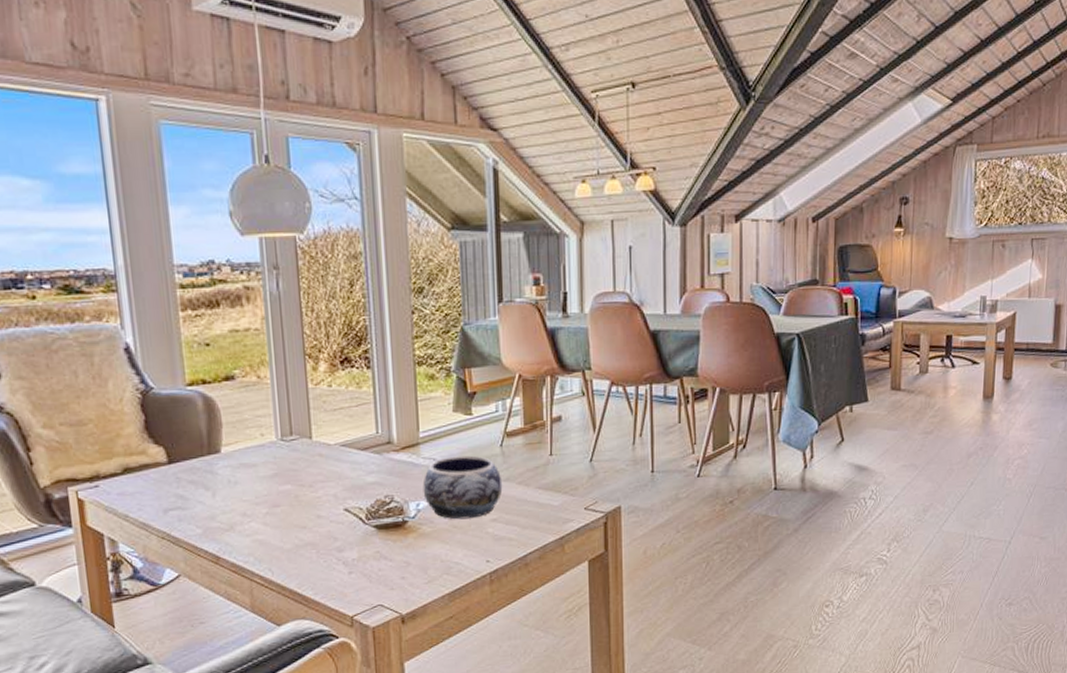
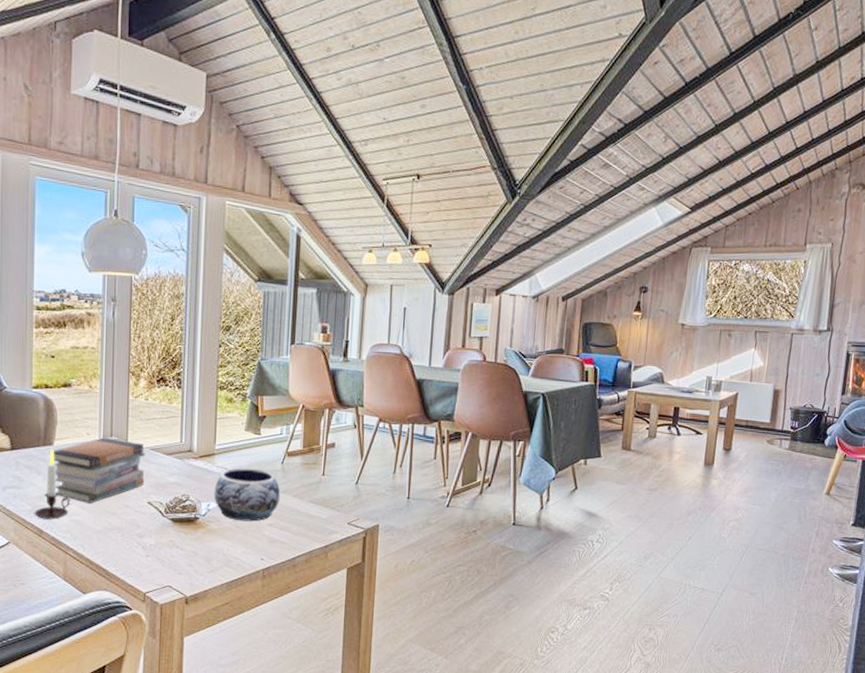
candle: none [206,456,249,543] -> present [34,447,70,520]
book stack: none [216,436,338,519] -> present [49,437,146,504]

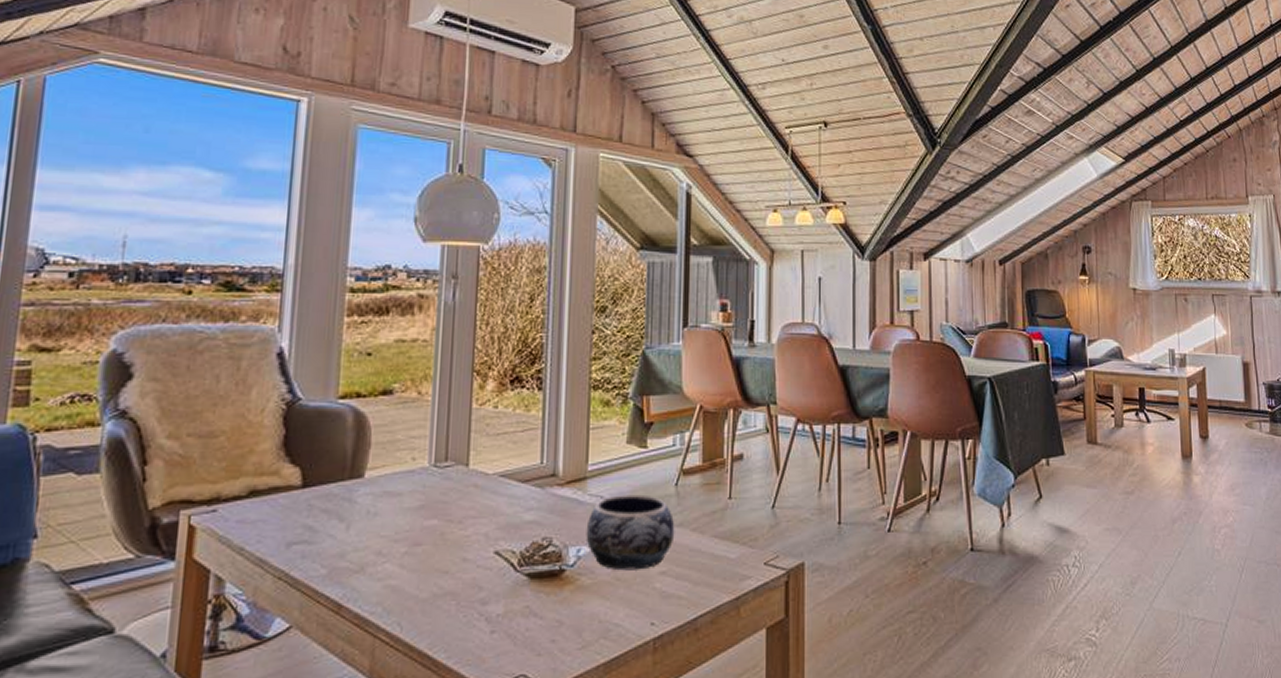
candle: present [34,447,70,520] -> none [330,481,384,588]
book stack: present [49,437,146,504] -> none [356,462,493,560]

